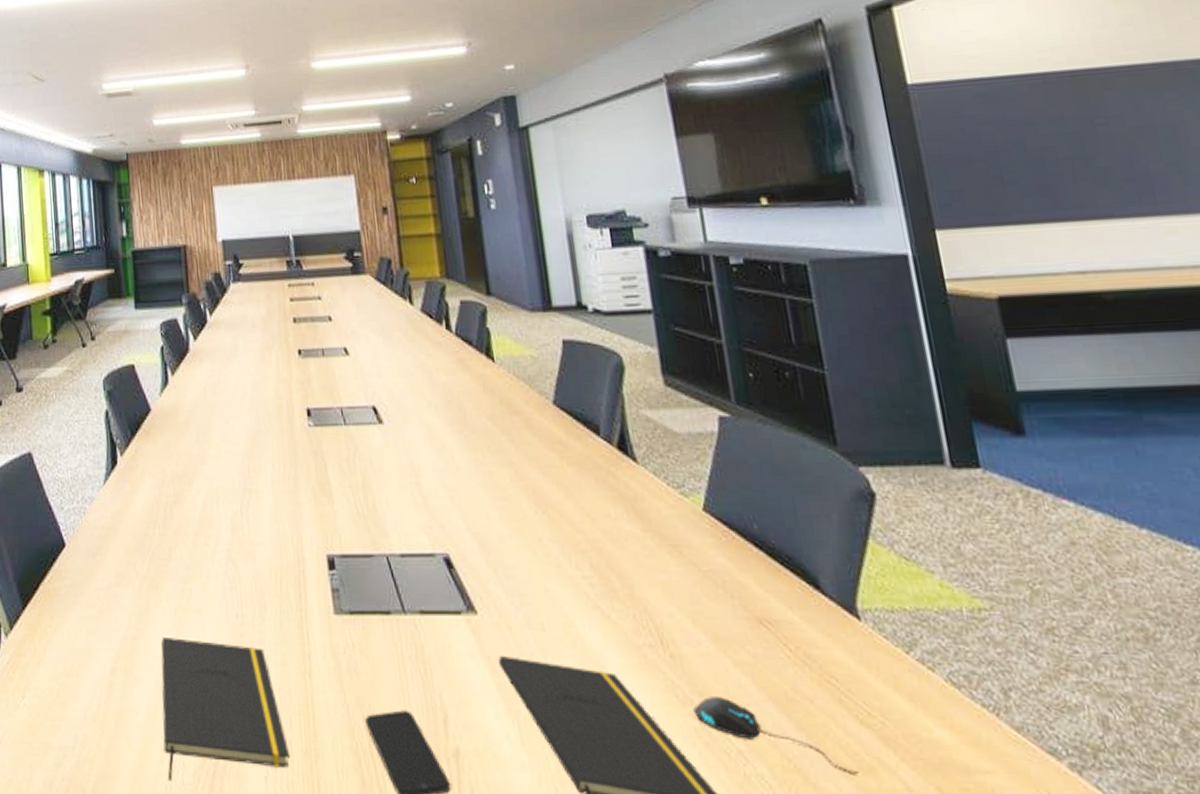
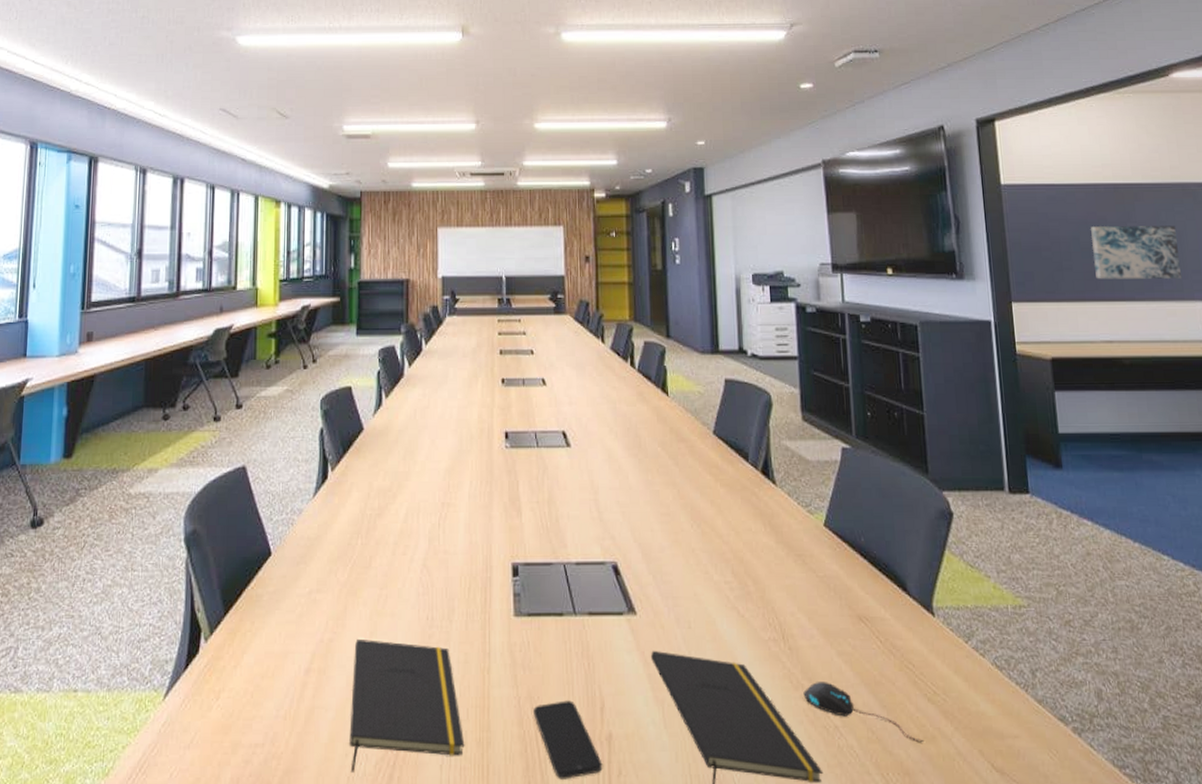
wall art: none [1041,117,1182,194] -> present [1091,226,1181,279]

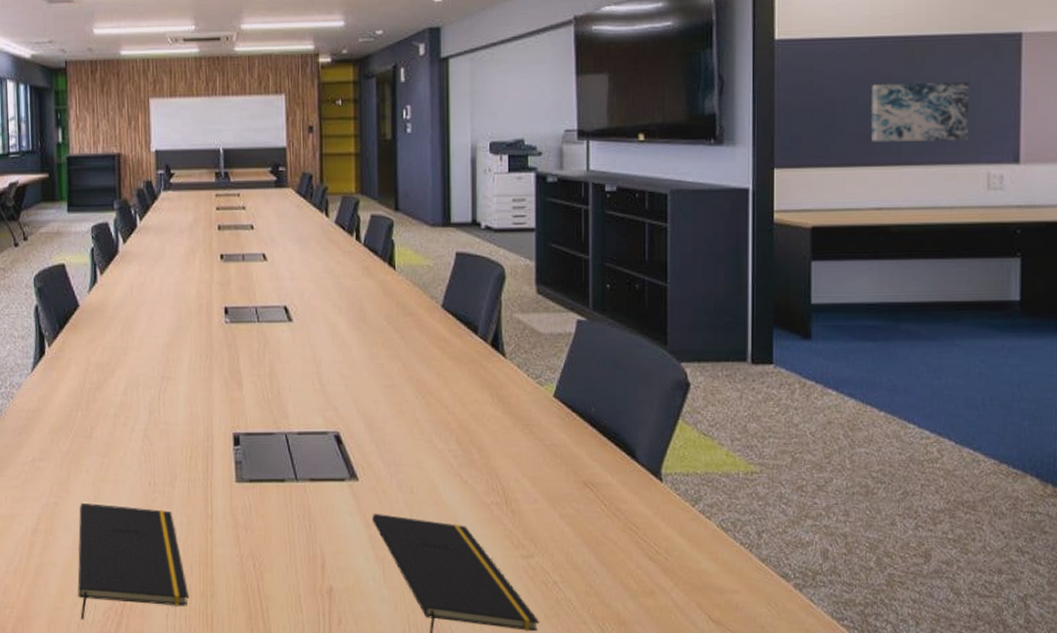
smartphone: present [533,700,603,779] -> none [256,558,323,627]
mouse: present [803,682,924,743] -> none [524,542,642,597]

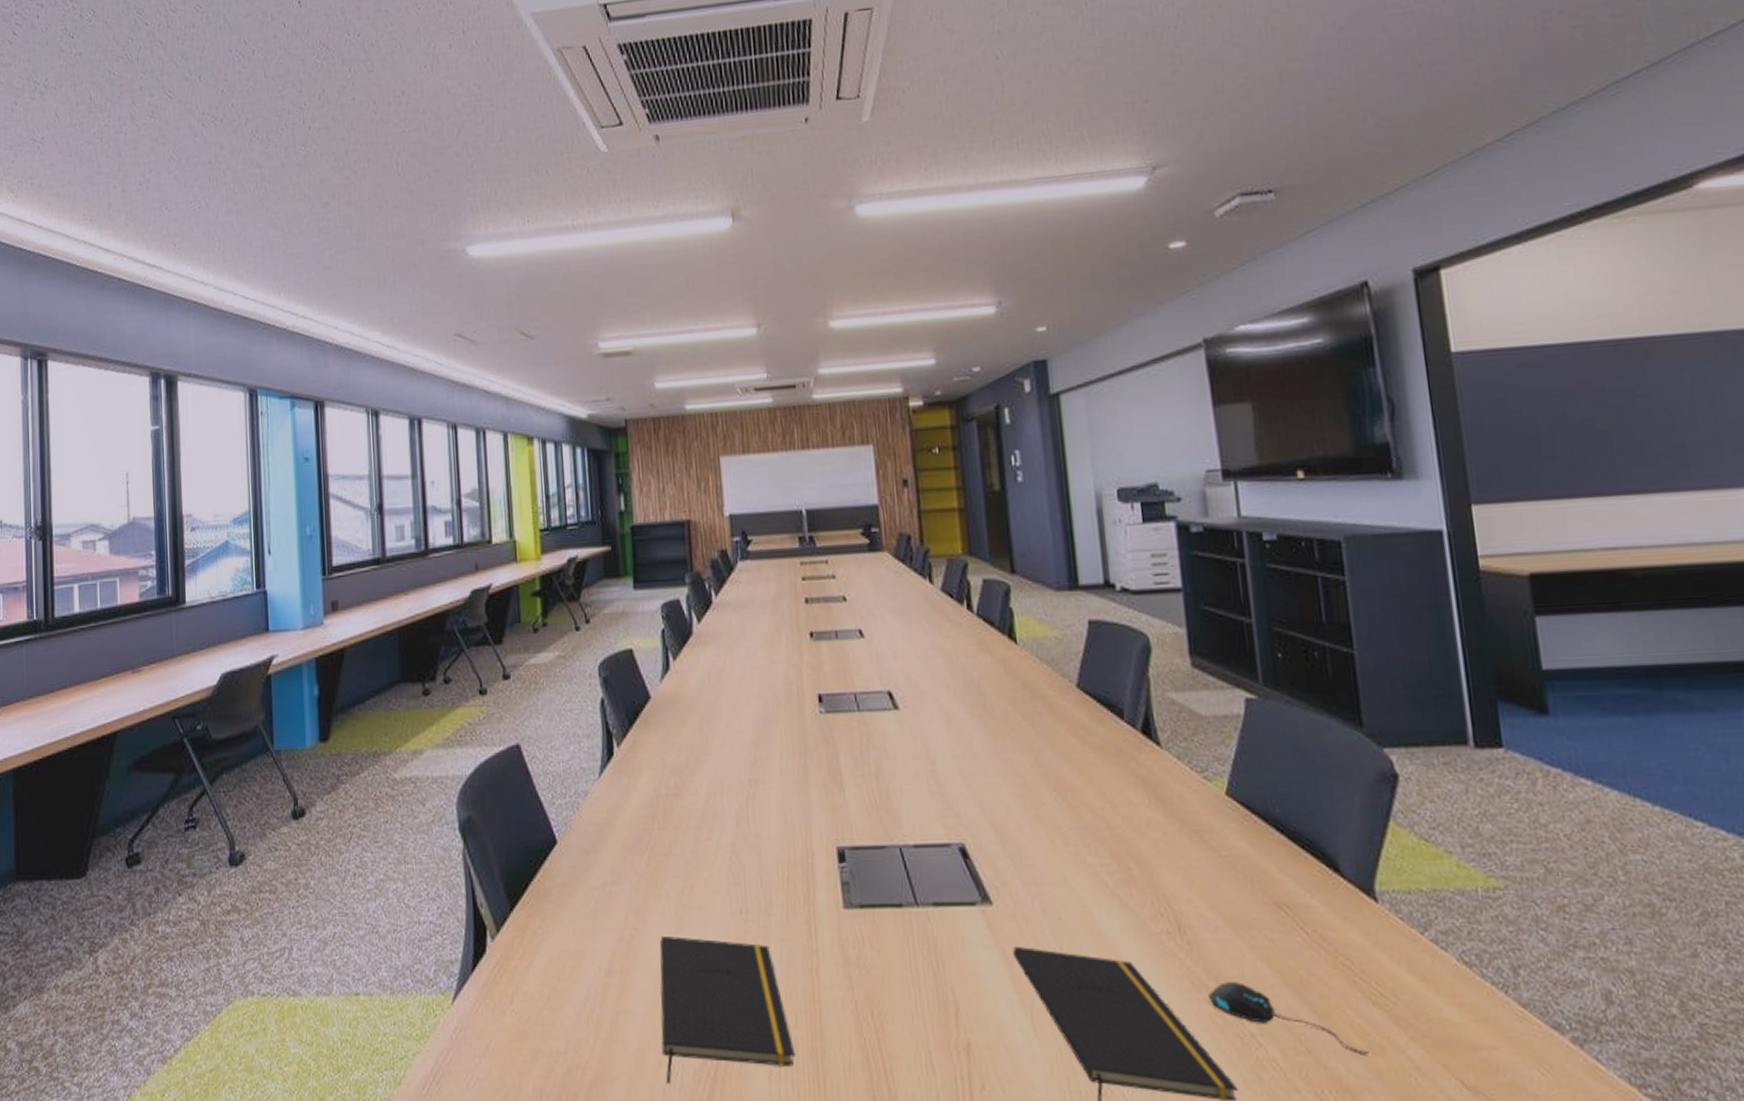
mouse: none [524,542,642,597] -> present [1208,982,1369,1055]
wall art: present [871,82,969,142] -> none [1582,389,1716,468]

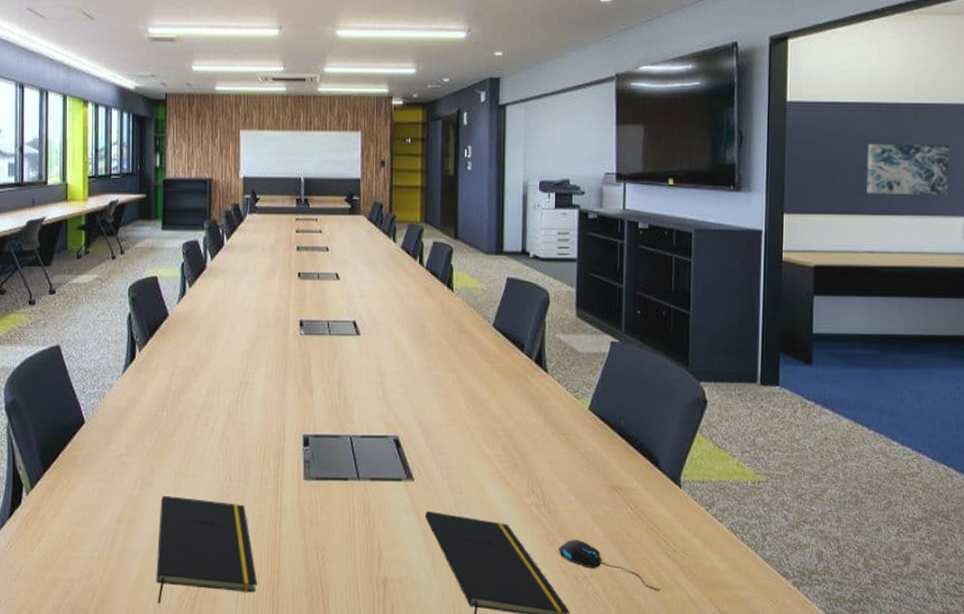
wall art: none [1582,389,1716,468] -> present [867,144,949,195]

